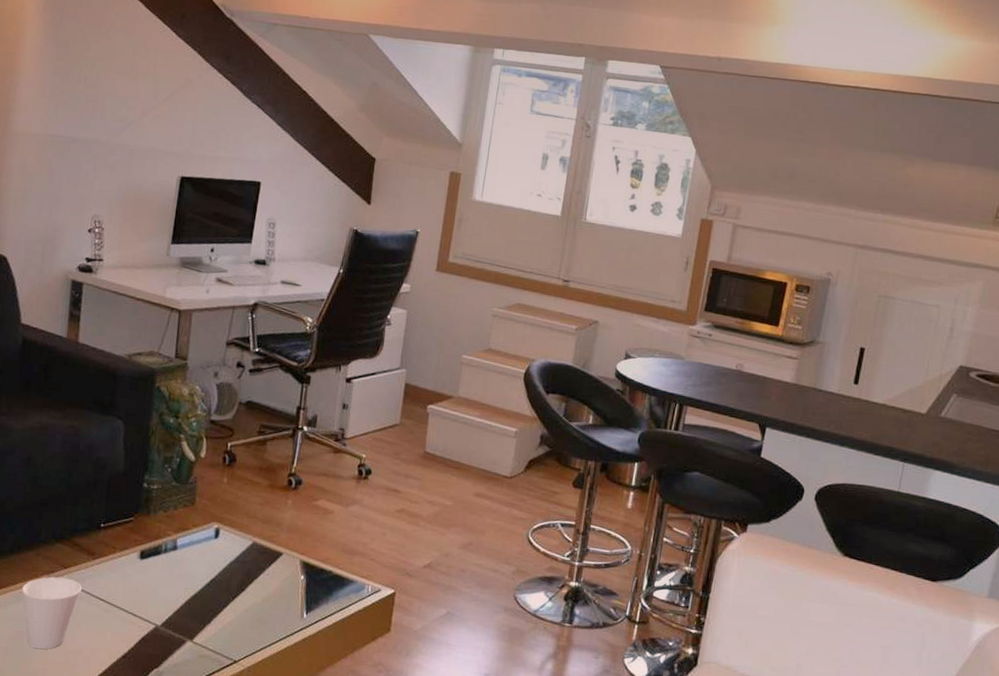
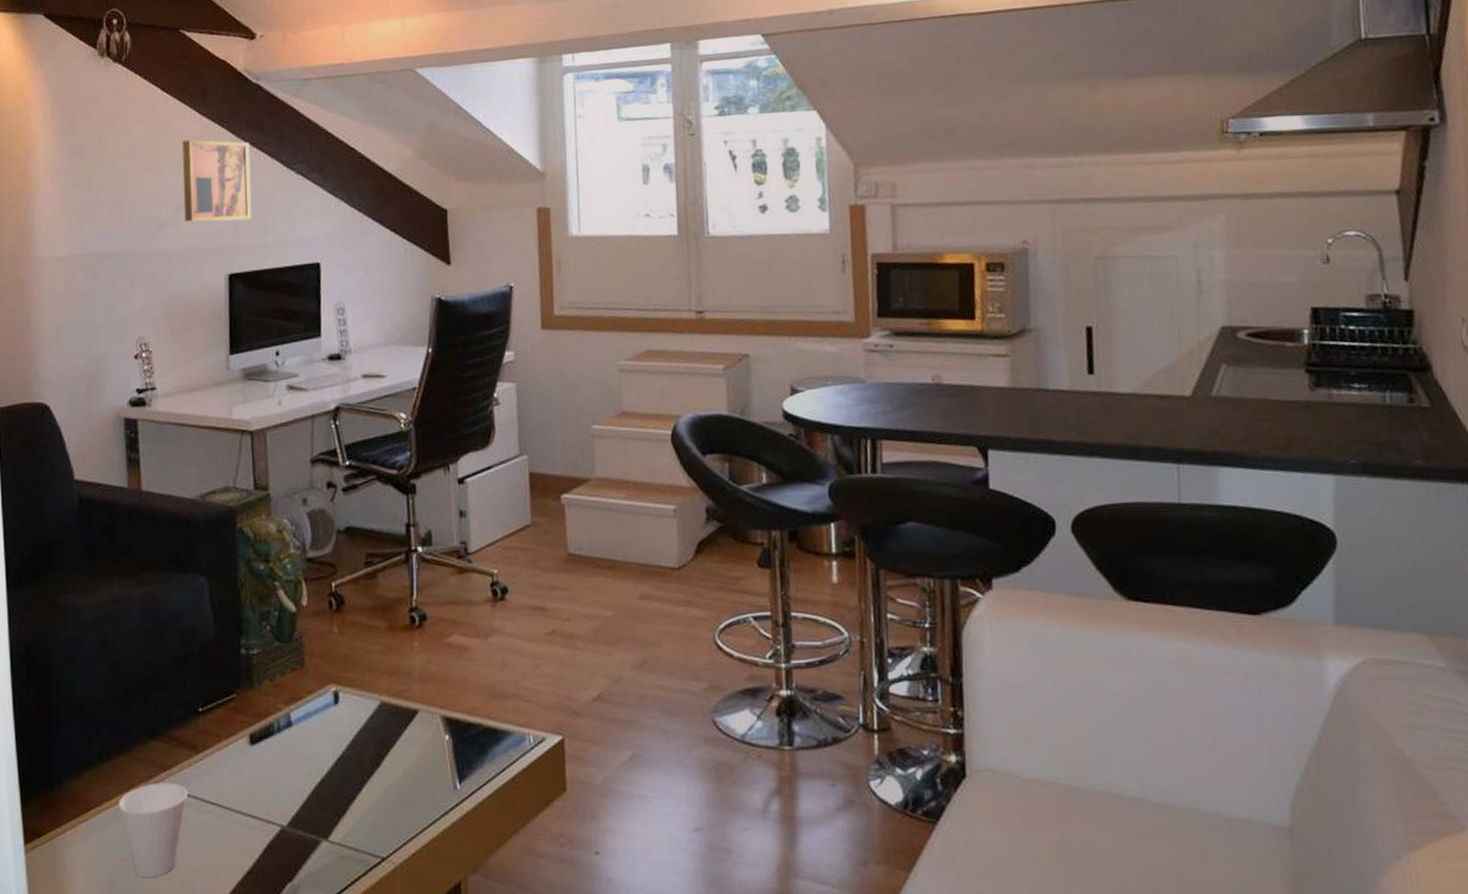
wall art: none [149,54,216,134] -> present [182,139,252,222]

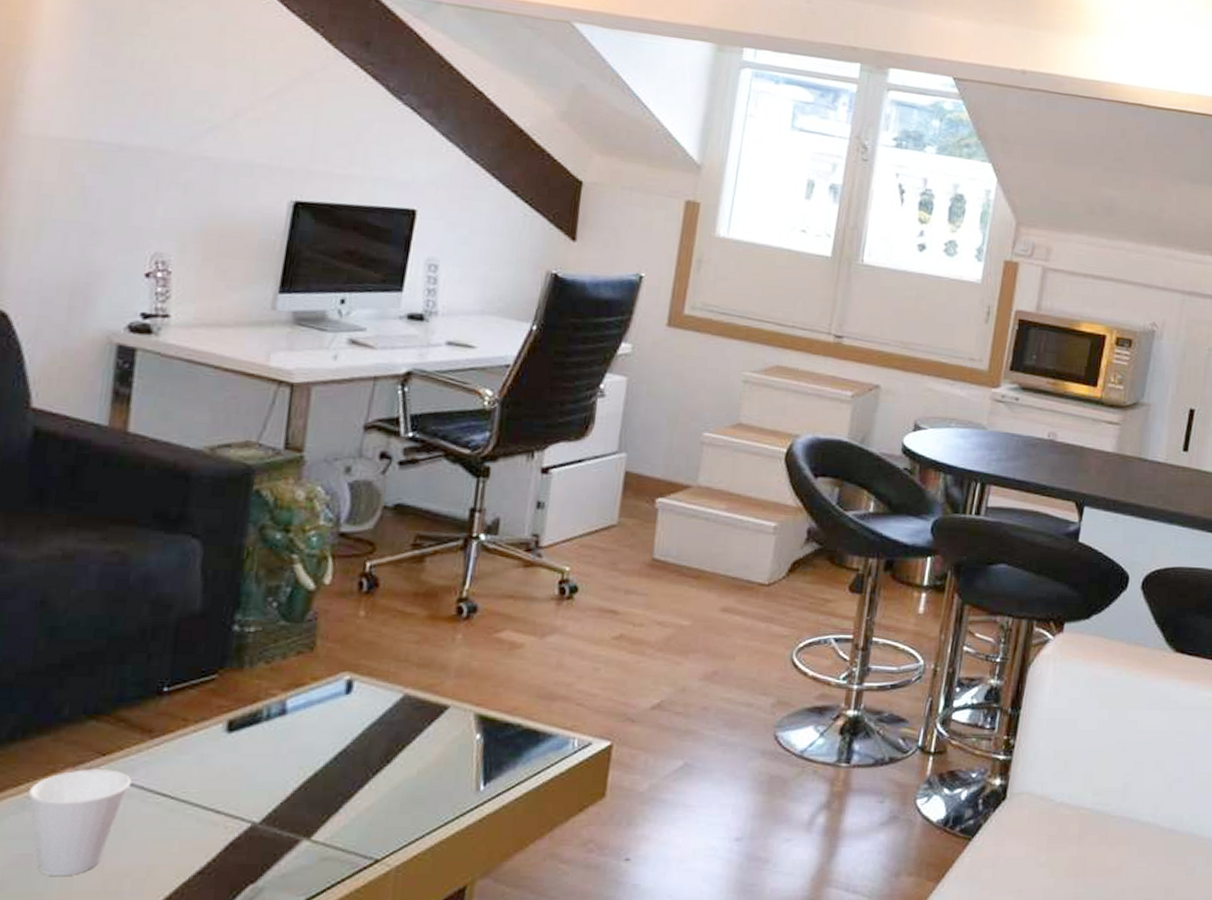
wall art: present [182,139,252,222] -> none [244,35,349,145]

